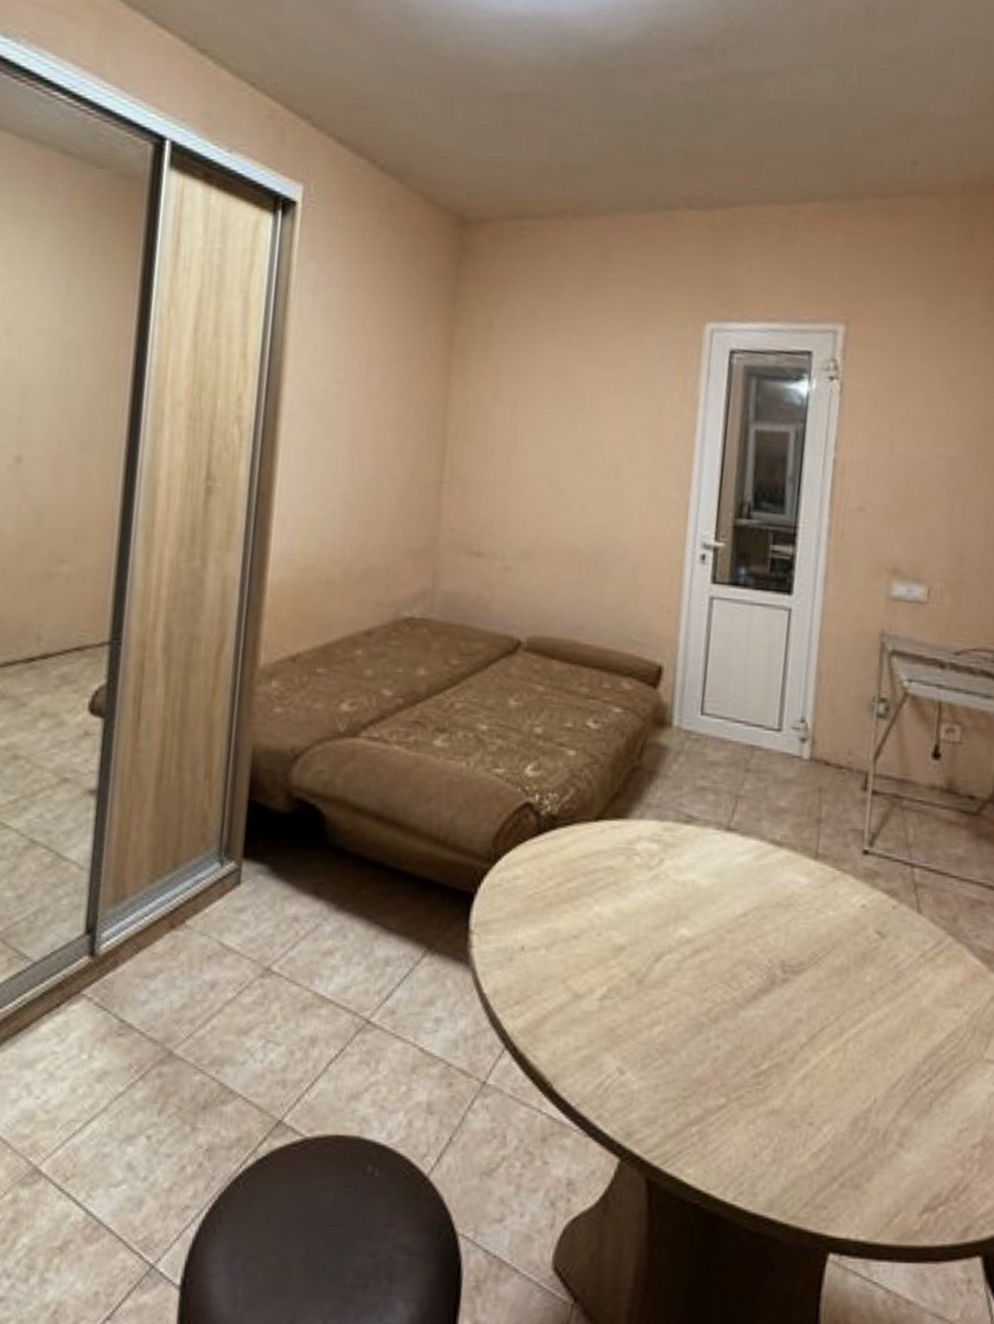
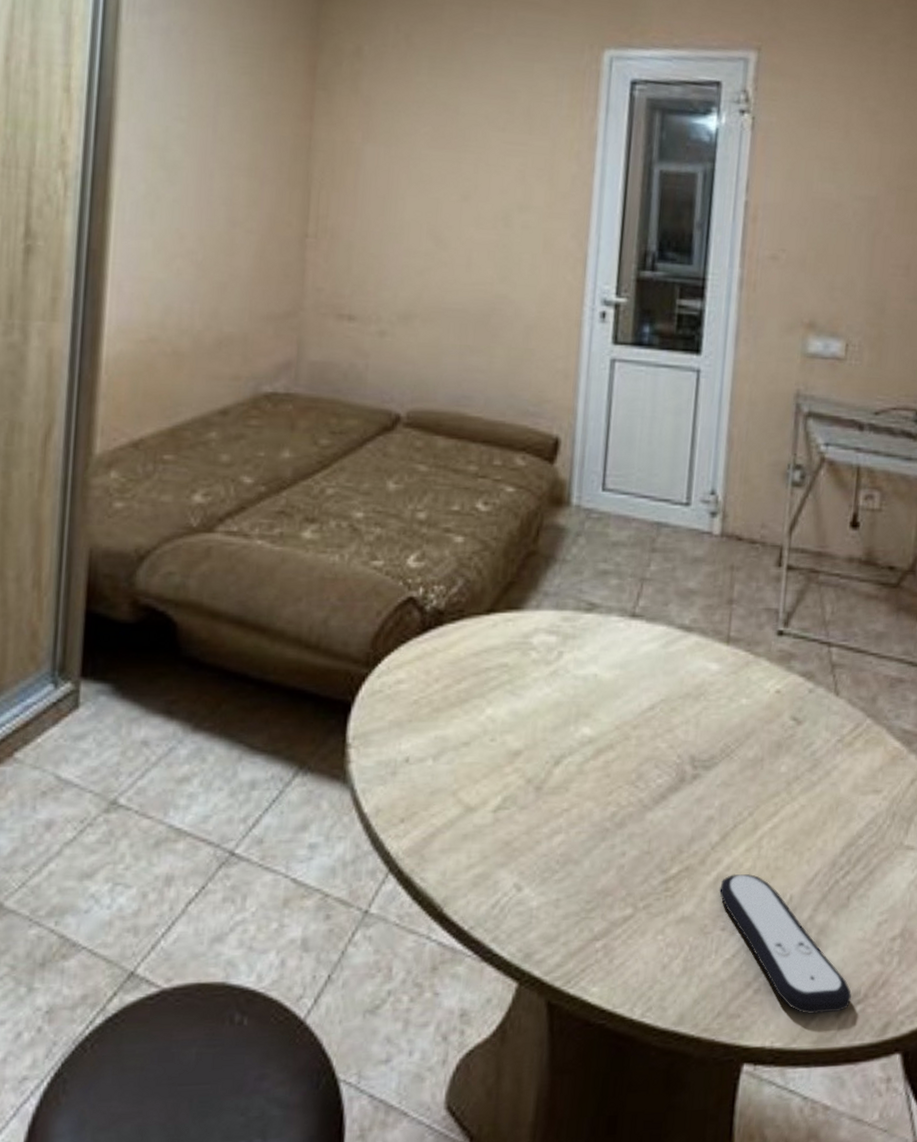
remote control: none [807,1073,933,1213] -> present [719,873,852,1015]

